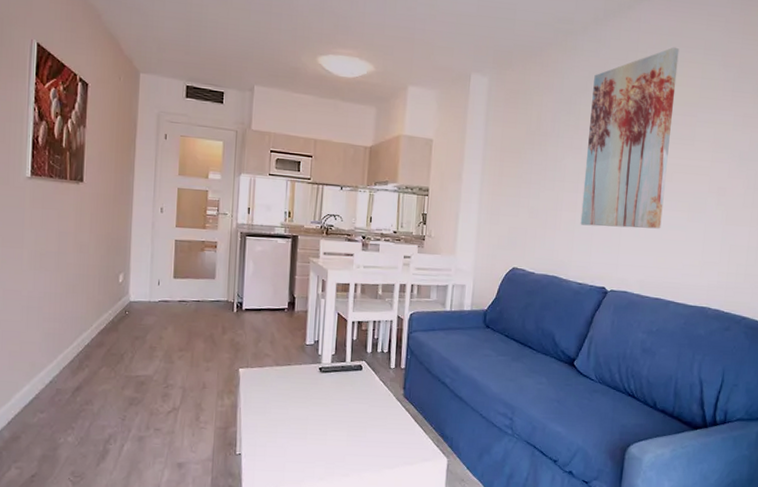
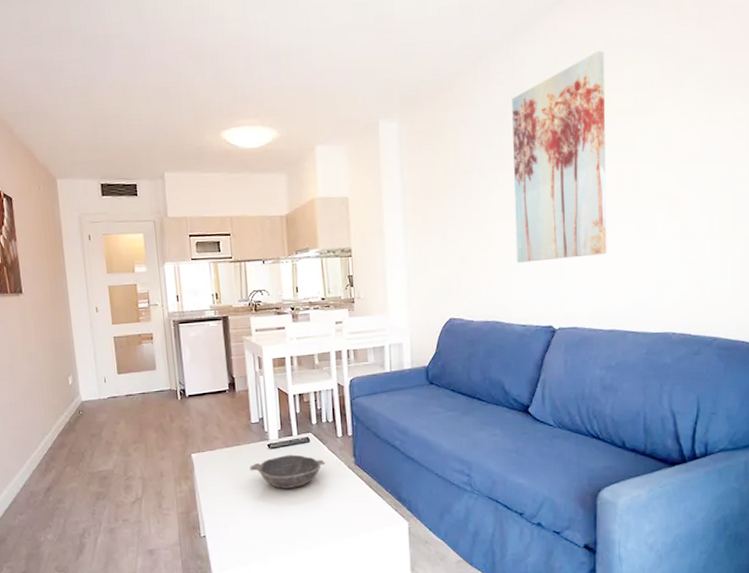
bowl: none [297,380,374,414] -> present [250,454,325,489]

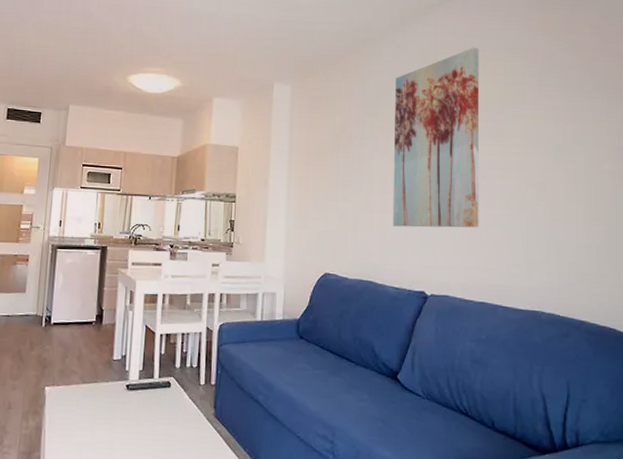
bowl: present [250,454,325,489] -> none [104,398,184,437]

